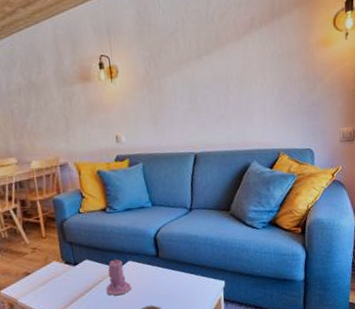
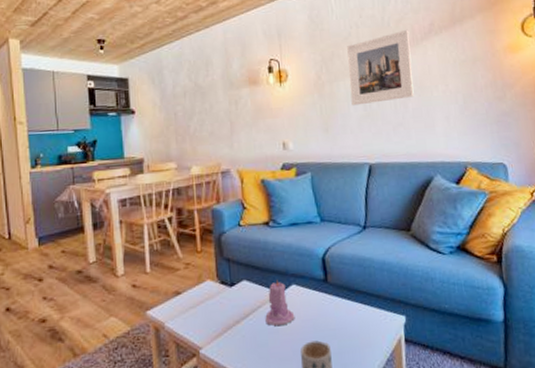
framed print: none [174,24,235,100] -> present [347,29,414,106]

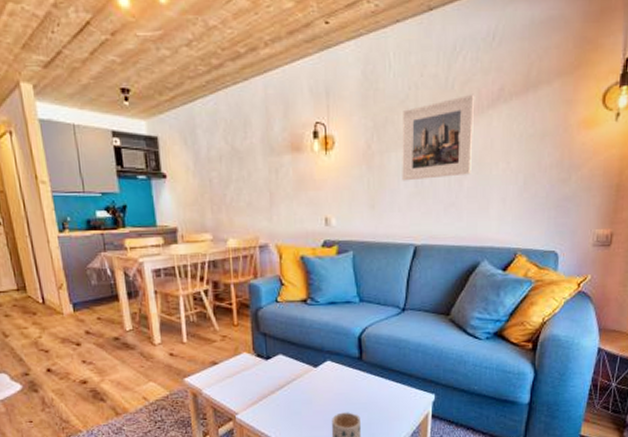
candle: present [265,279,295,326] -> none [299,355,328,397]

